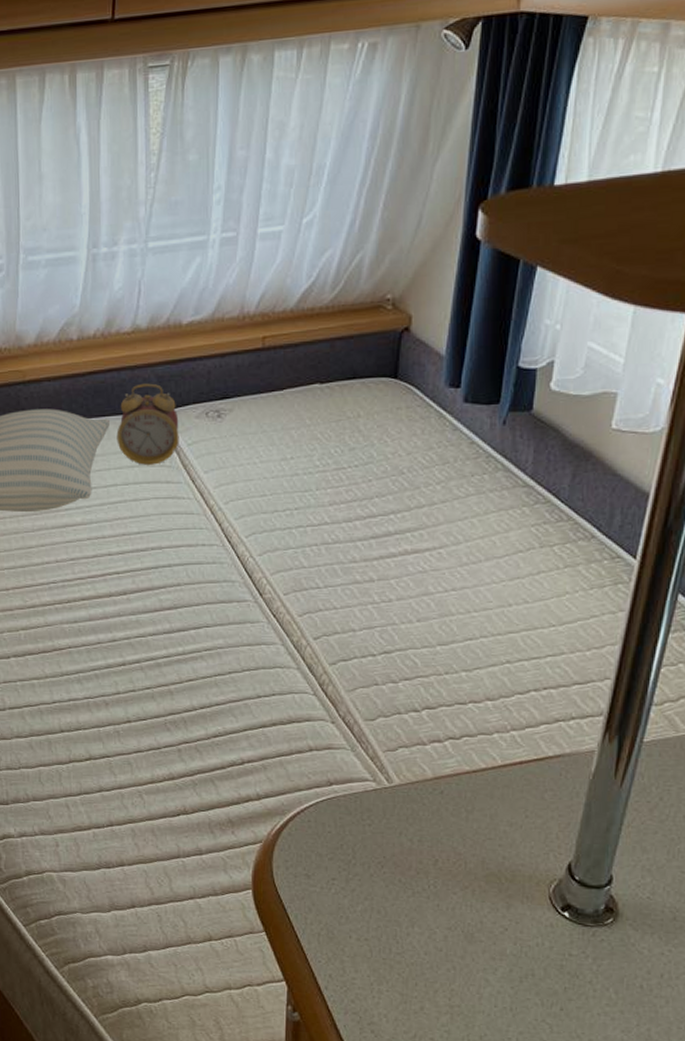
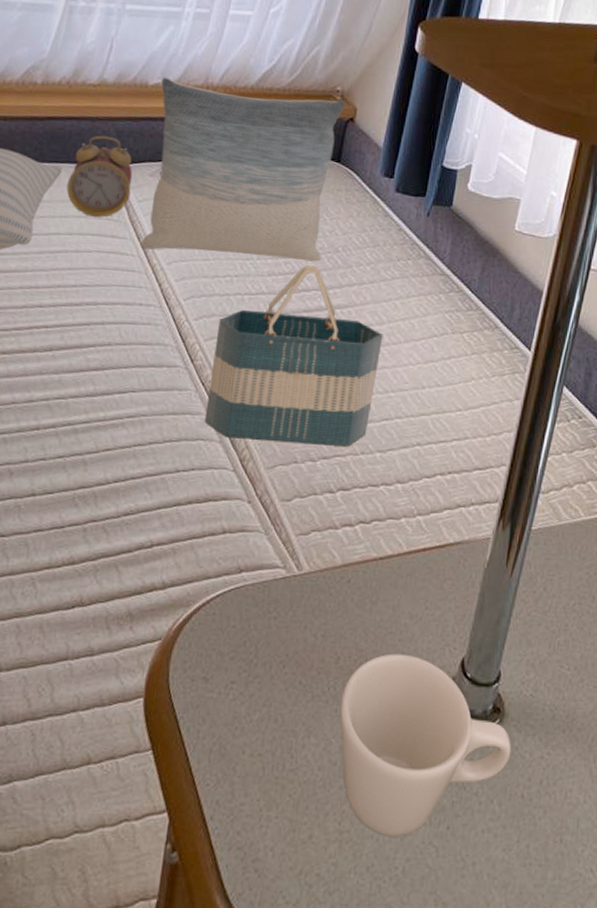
pillow: none [194,309,399,490] -> present [140,77,346,262]
tote bag: none [279,490,461,668] -> present [204,264,383,447]
mug: none [442,857,627,1014] -> present [339,653,512,837]

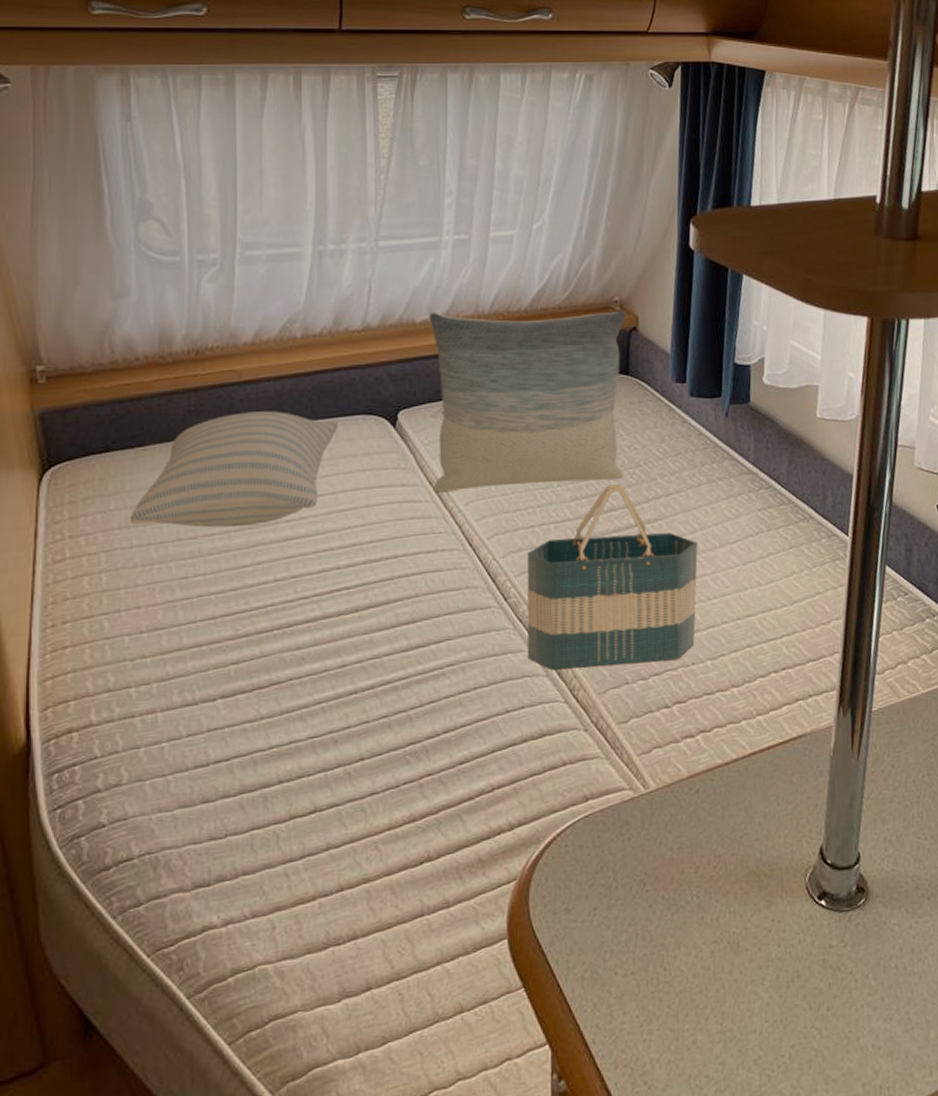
alarm clock: present [66,135,133,217] -> none [346,382,415,468]
mug: present [339,653,512,837] -> none [706,851,880,1029]

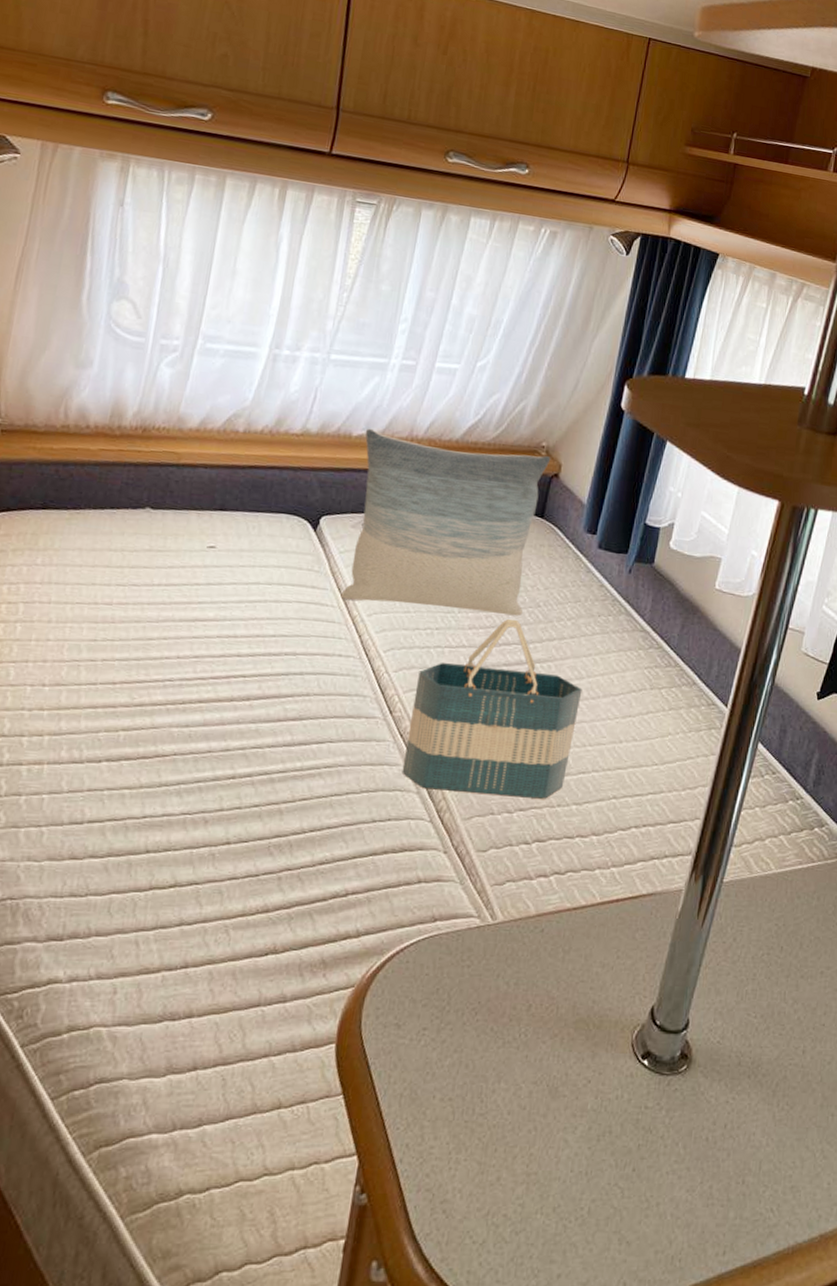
pillow: present [129,411,338,528] -> none [52,493,263,602]

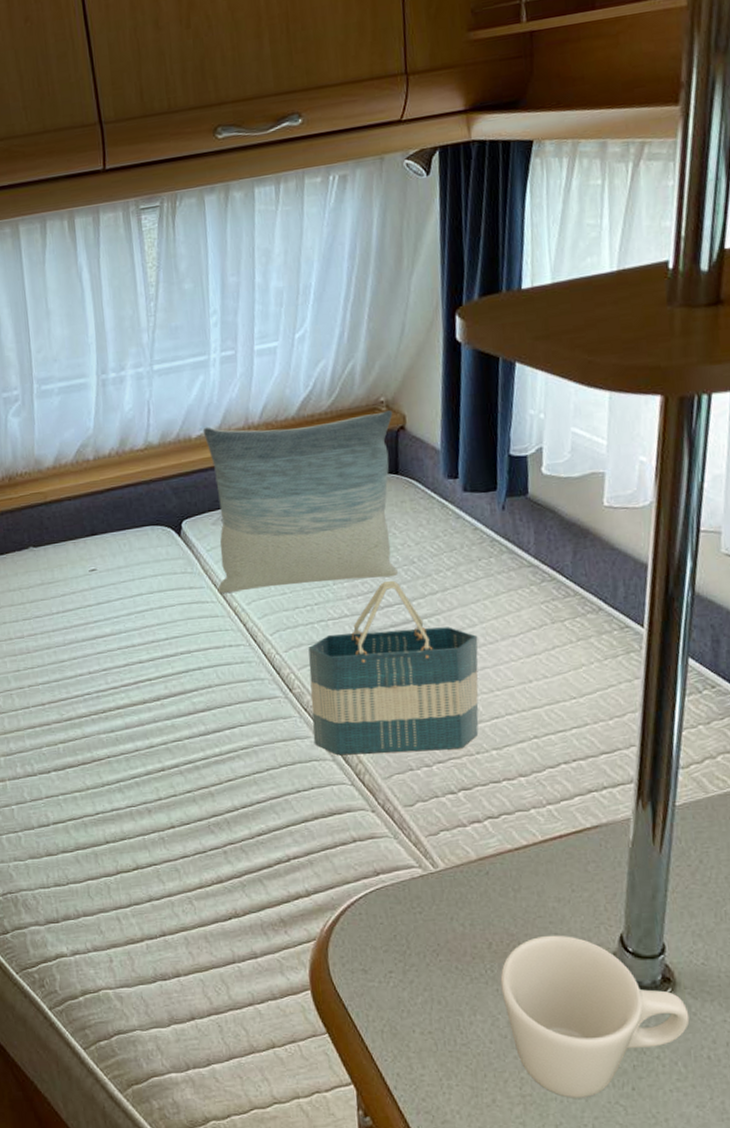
mug: none [530,1001,698,1178] -> present [500,935,690,1098]

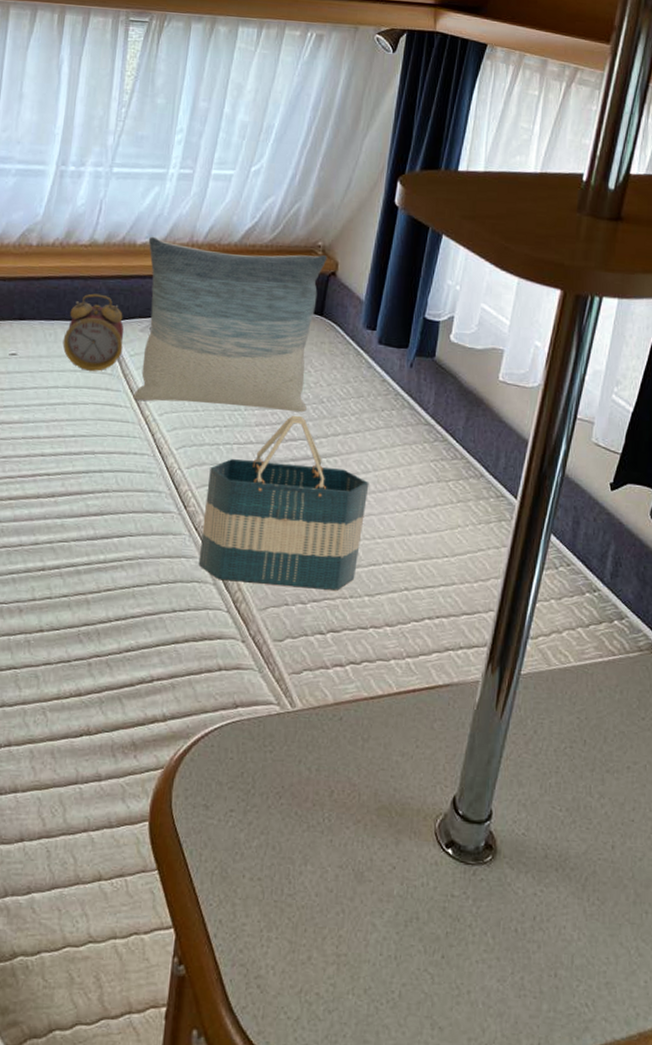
alarm clock: none [138,495,199,573] -> present [62,293,124,371]
mug: present [500,935,690,1098] -> none [335,789,504,963]

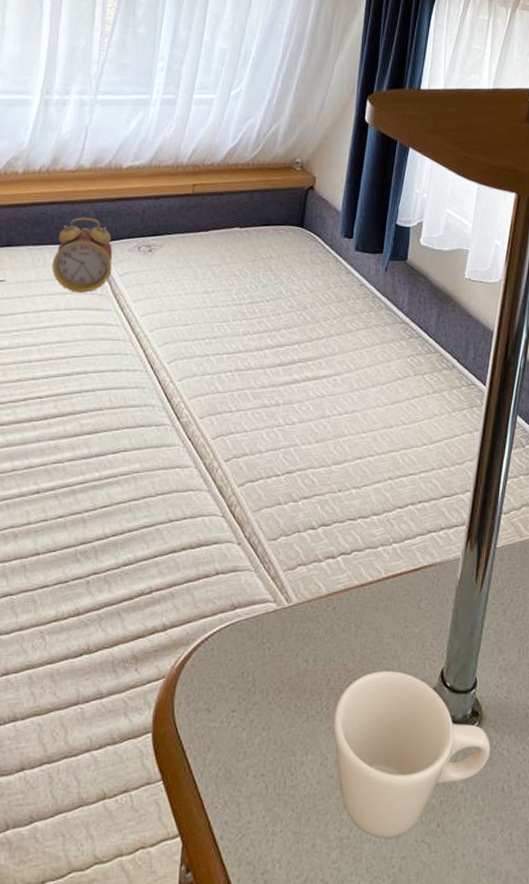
pillow: present [133,236,328,413] -> none [123,159,306,320]
tote bag: present [198,415,369,591] -> none [193,322,352,487]
mug: none [335,789,504,963] -> present [333,670,491,839]

